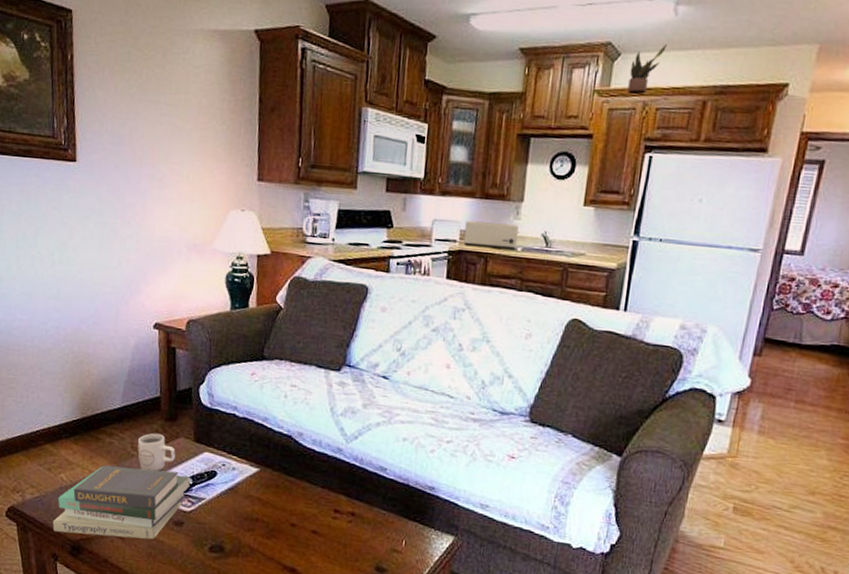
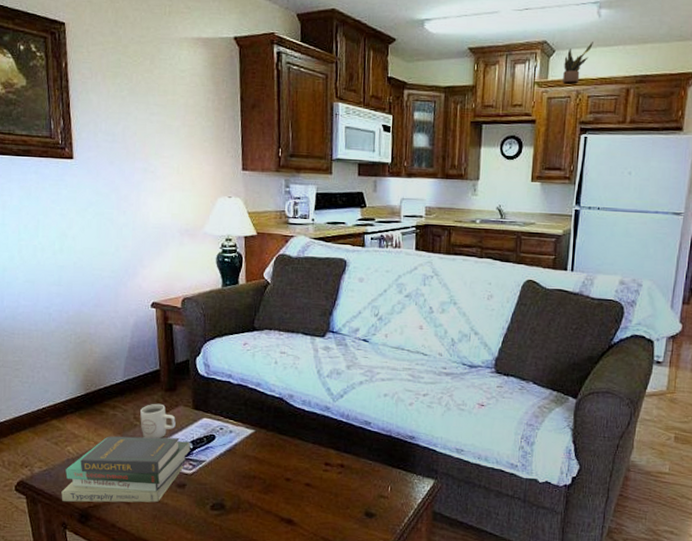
toaster: present [464,220,519,249] -> none [429,198,477,222]

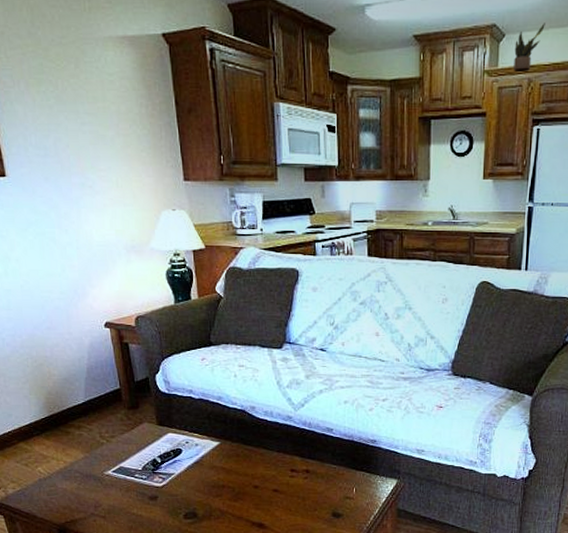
books: present [61,436,190,503] -> none [37,453,158,519]
mug: present [140,403,176,439] -> none [105,421,142,456]

